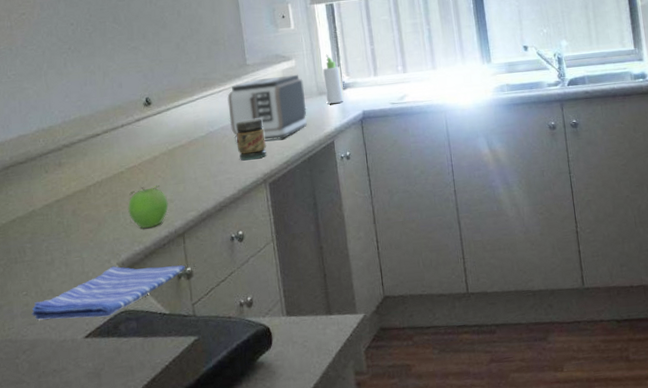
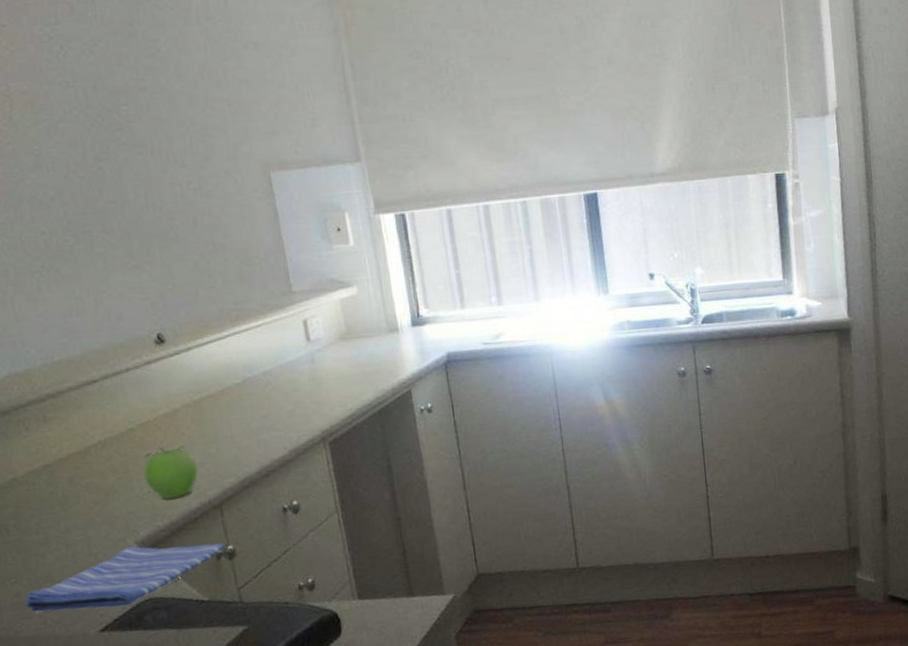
toaster: present [227,74,307,143] -> none [268,305,376,392]
jar: present [236,118,267,161] -> none [282,361,324,414]
bottle: present [322,54,344,104] -> none [393,280,423,343]

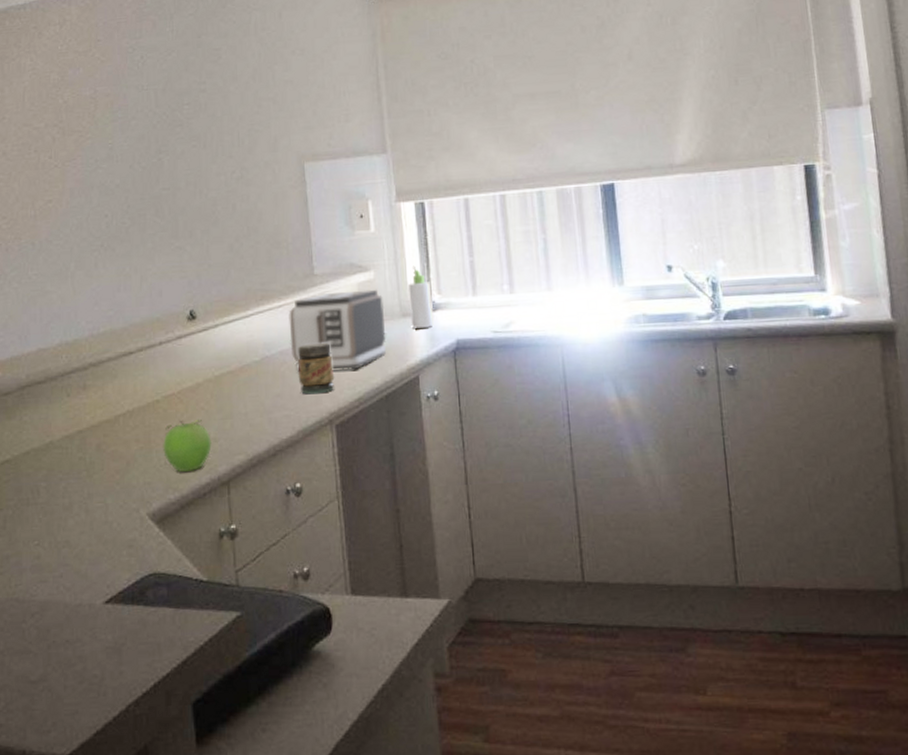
dish towel: present [25,542,227,613] -> none [43,517,230,579]
toaster: none [268,305,376,392] -> present [289,289,386,372]
jar: none [282,361,324,414] -> present [298,342,334,395]
bottle: none [393,280,423,343] -> present [407,265,434,328]

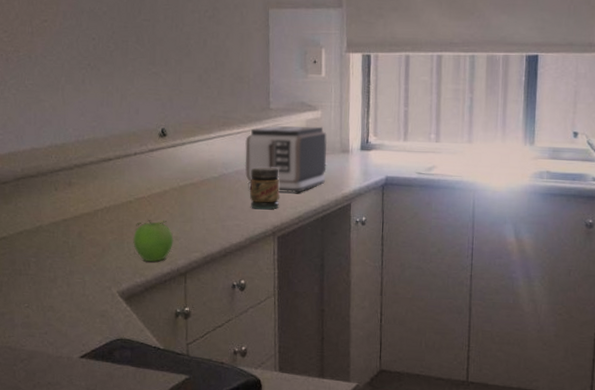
bottle: present [407,265,434,328] -> none [348,109,369,164]

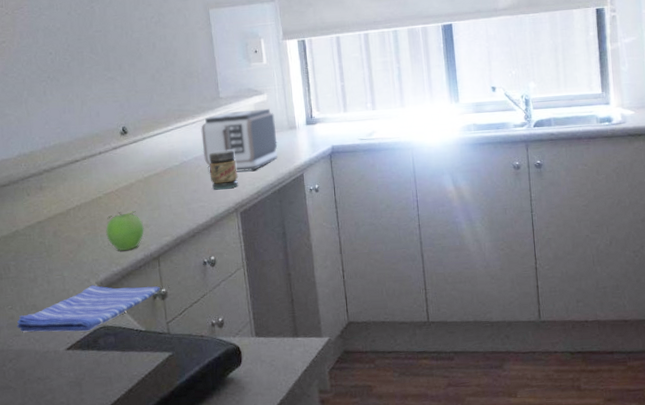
dish towel: none [31,294,185,341] -> present [17,285,161,332]

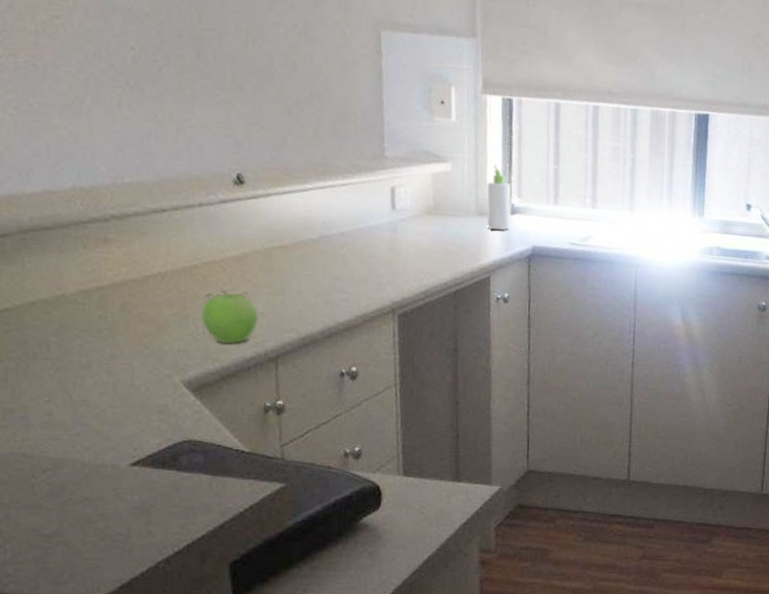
dish towel: present [17,285,161,332] -> none [56,383,277,444]
toaster: present [201,108,278,173] -> none [353,178,460,262]
jar: present [209,149,238,190] -> none [361,228,400,282]
bottle: none [293,89,314,138] -> present [486,164,512,230]

